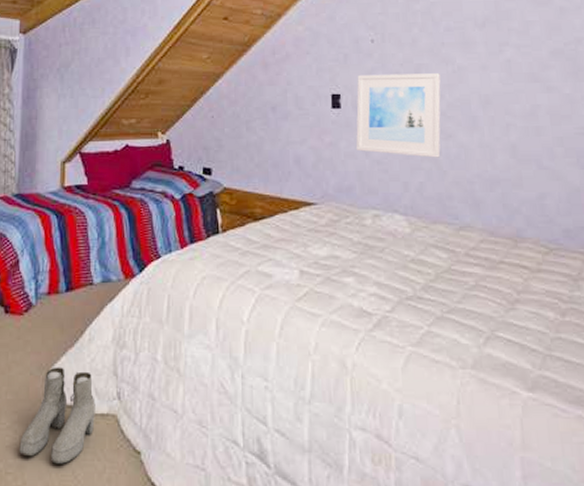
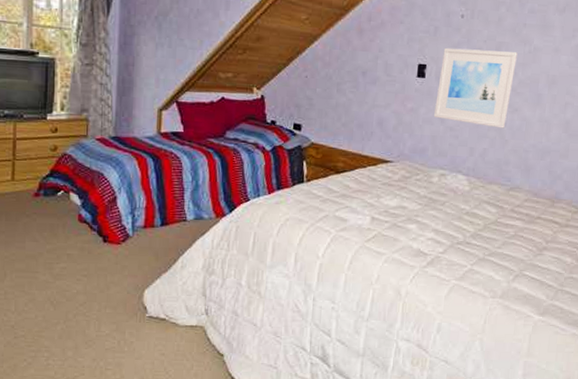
boots: present [19,367,95,464] -> none [118,288,186,363]

